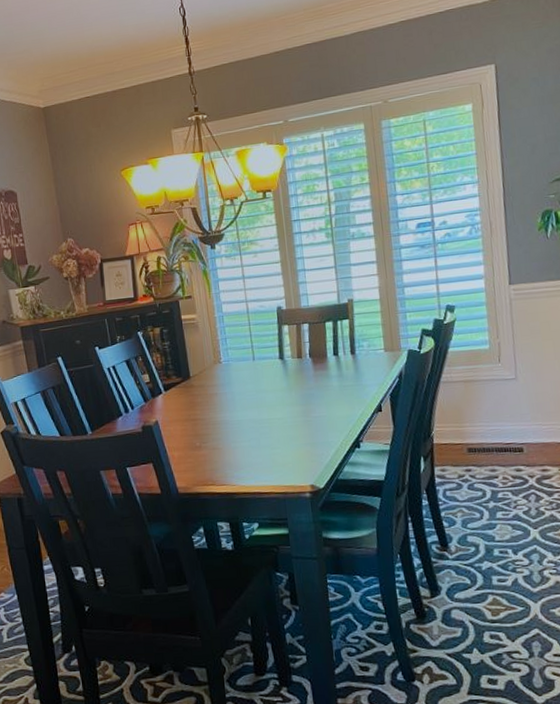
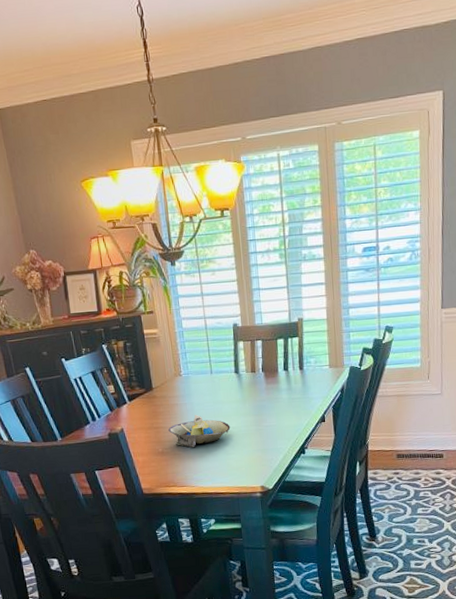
decorative bowl: none [207,404,275,441] -> present [168,414,231,448]

